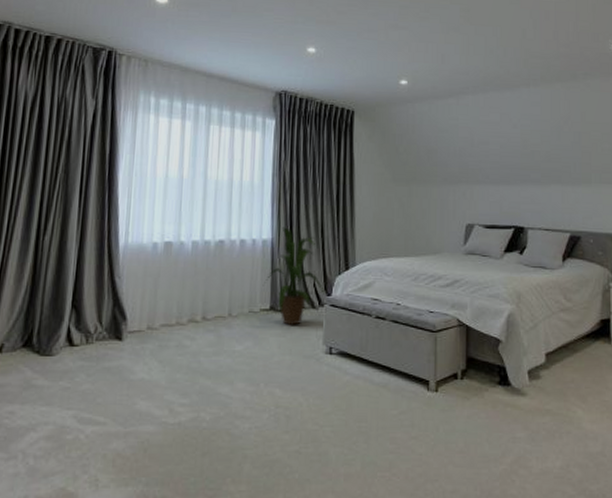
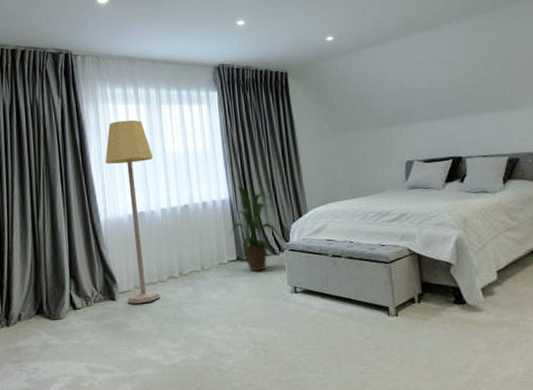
lamp: none [136,135,193,348] -> present [105,119,160,304]

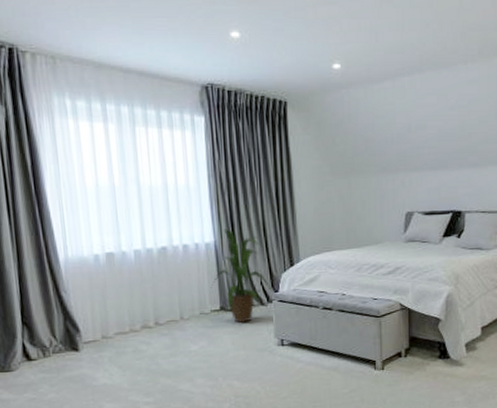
lamp: present [105,119,160,304] -> none [64,141,132,356]

